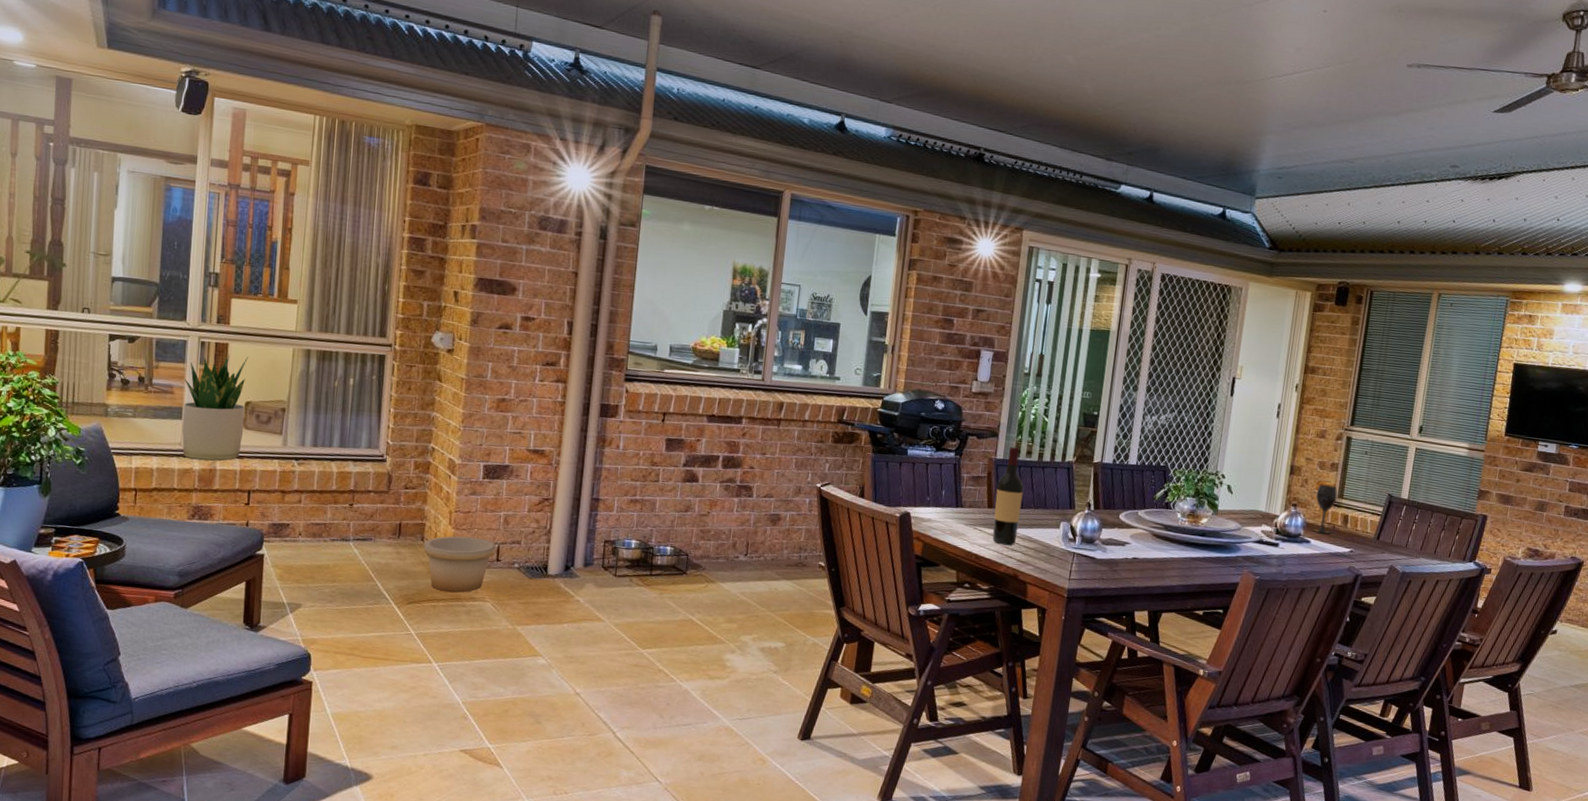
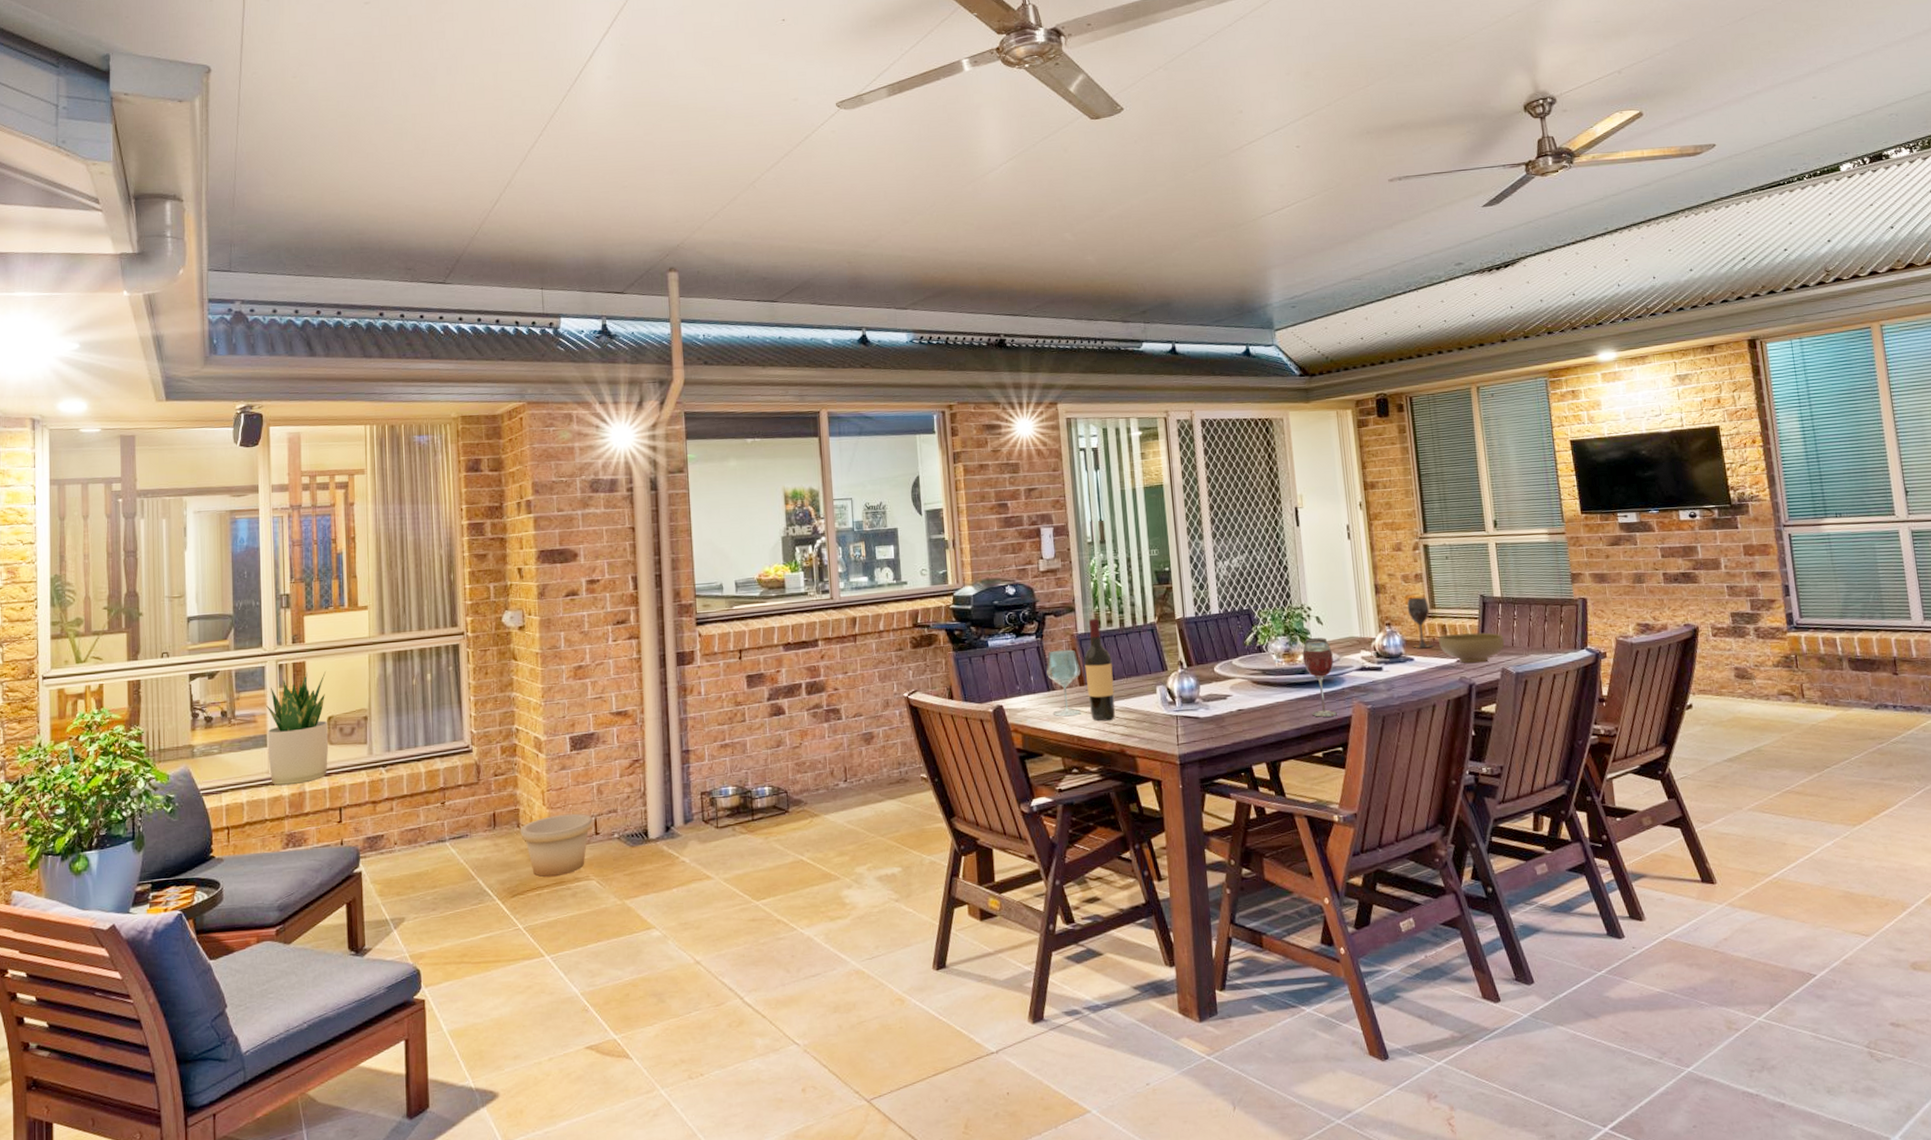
wine glass: none [957,470,993,535] -> present [1045,649,1081,717]
wineglass: none [1202,504,1236,580] -> present [1302,637,1337,717]
bowl: none [1337,525,1400,558] -> present [1438,632,1505,664]

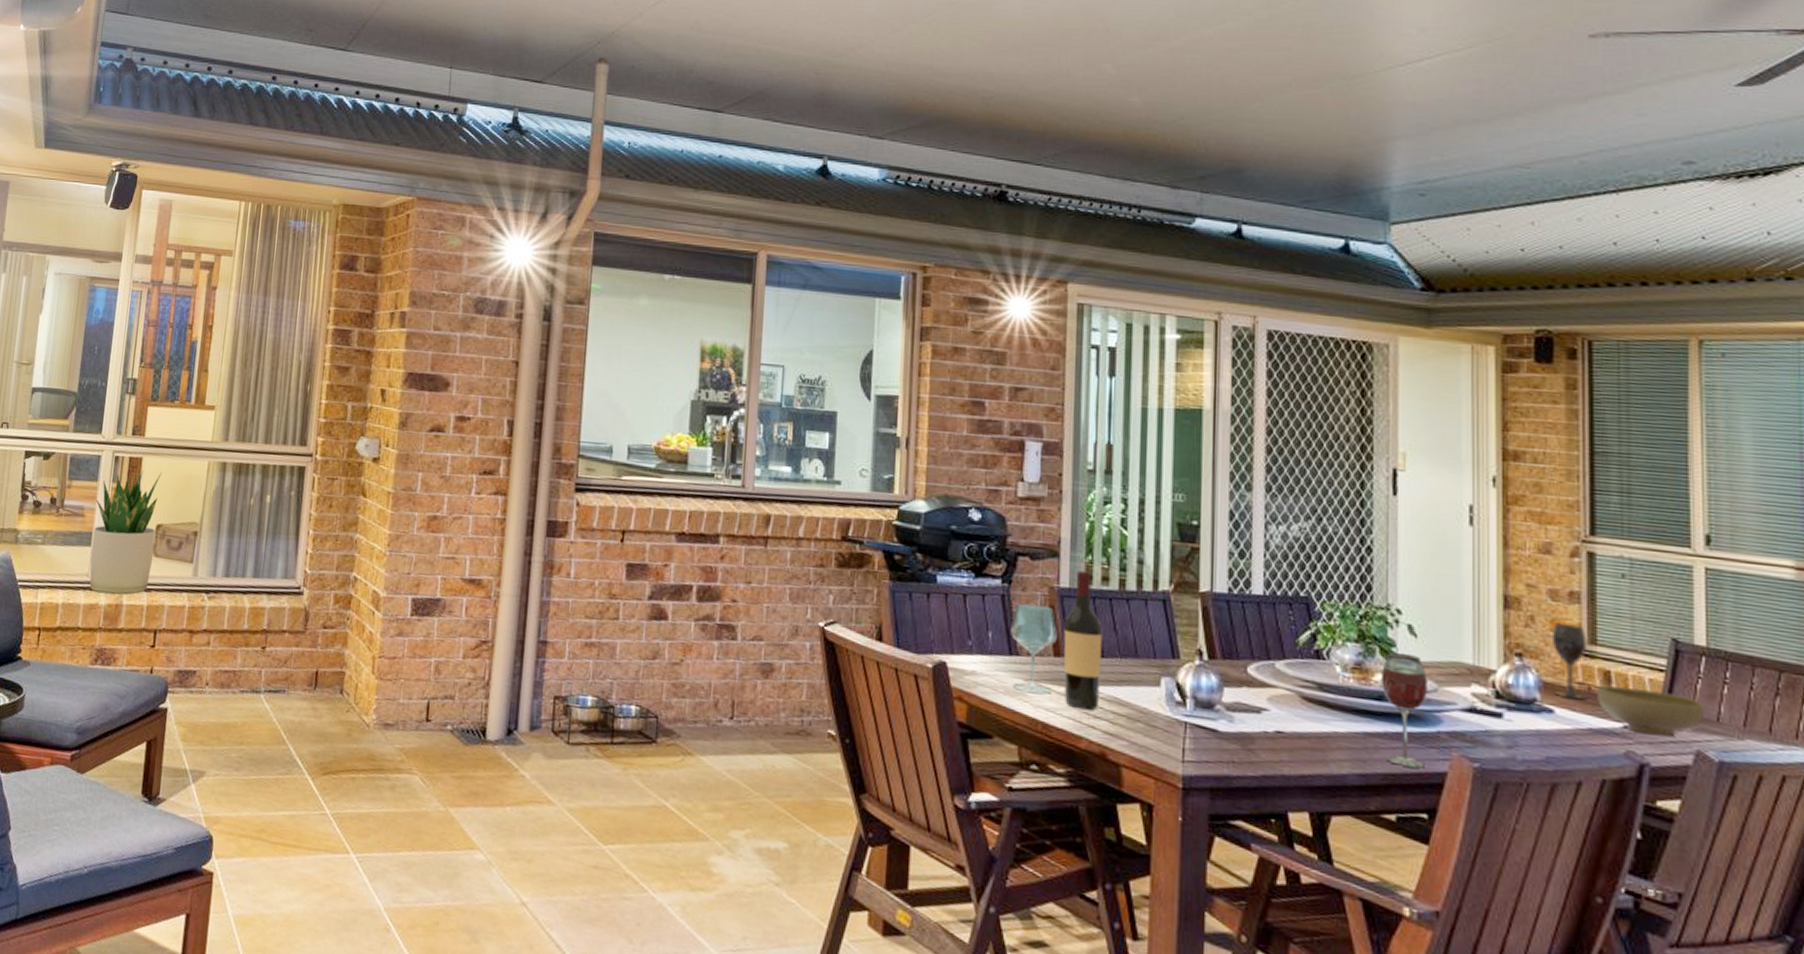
pot: present [519,813,593,877] -> none [342,688,426,761]

